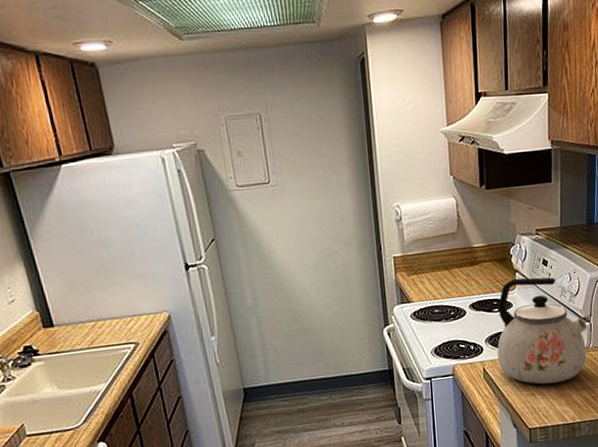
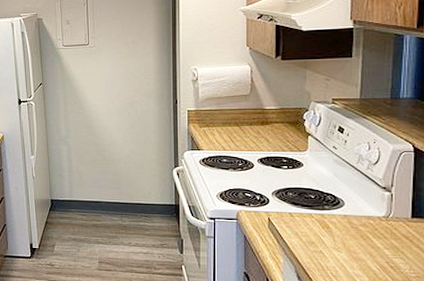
kettle: present [497,277,587,385] -> none [284,141,387,246]

